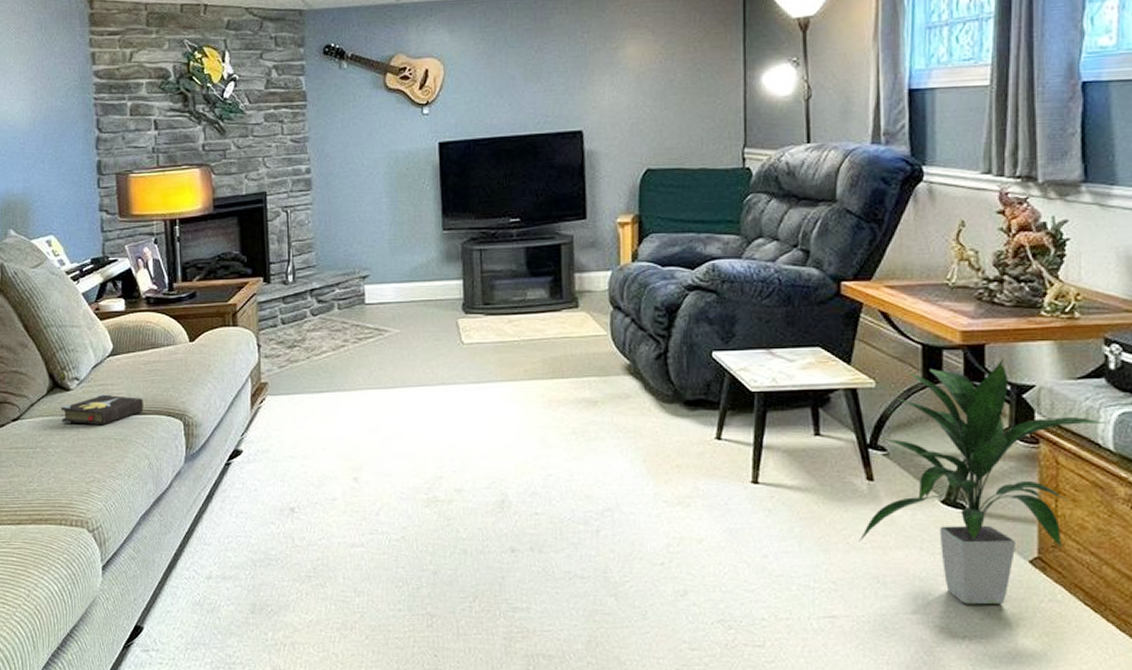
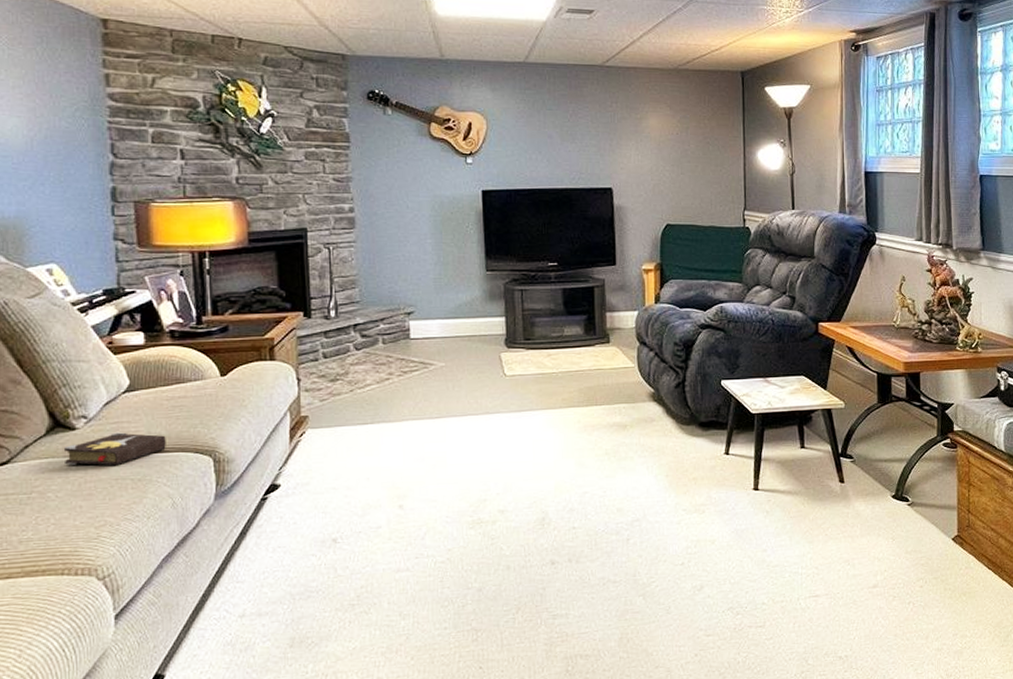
indoor plant: present [859,358,1108,605] -> none [834,383,1001,577]

